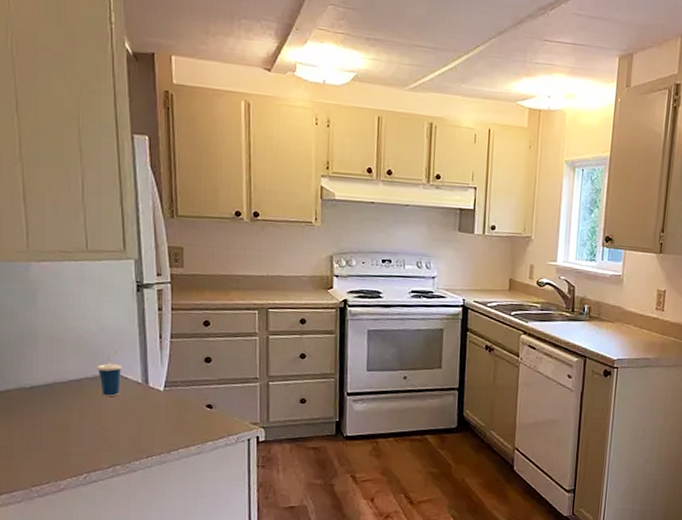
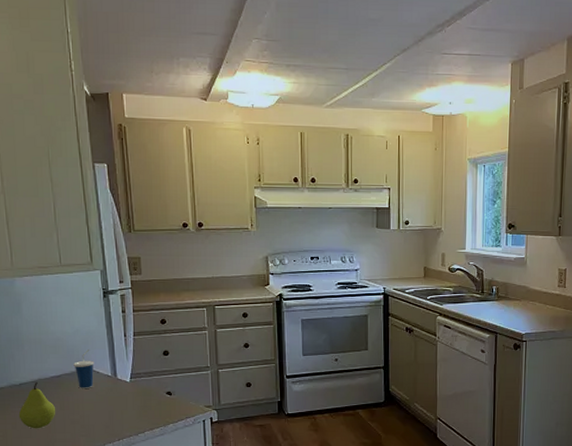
fruit: none [27,386,74,441] -> present [18,382,56,429]

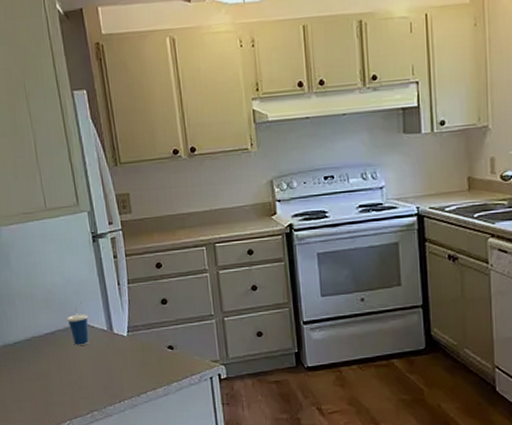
fruit: present [18,382,56,429] -> none [15,341,53,392]

